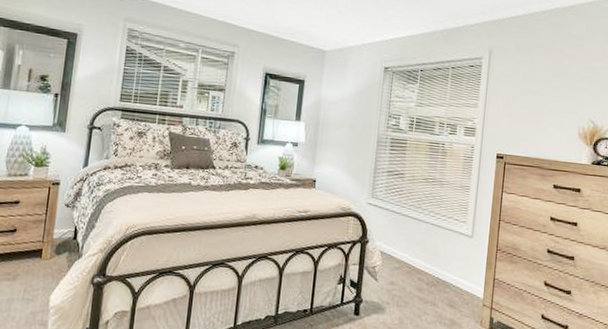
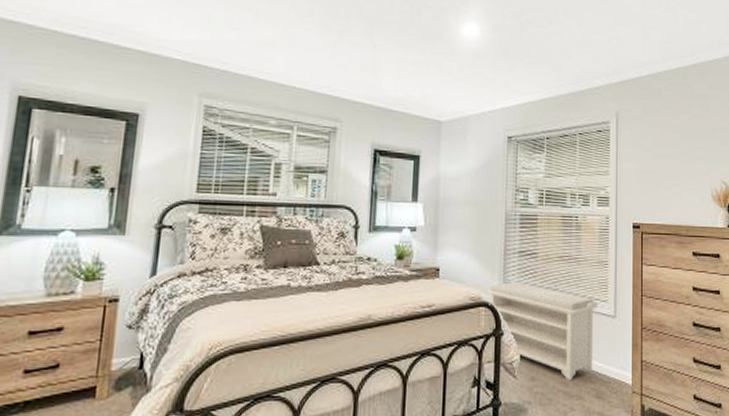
bench: none [356,197,457,289] -> present [486,282,598,381]

